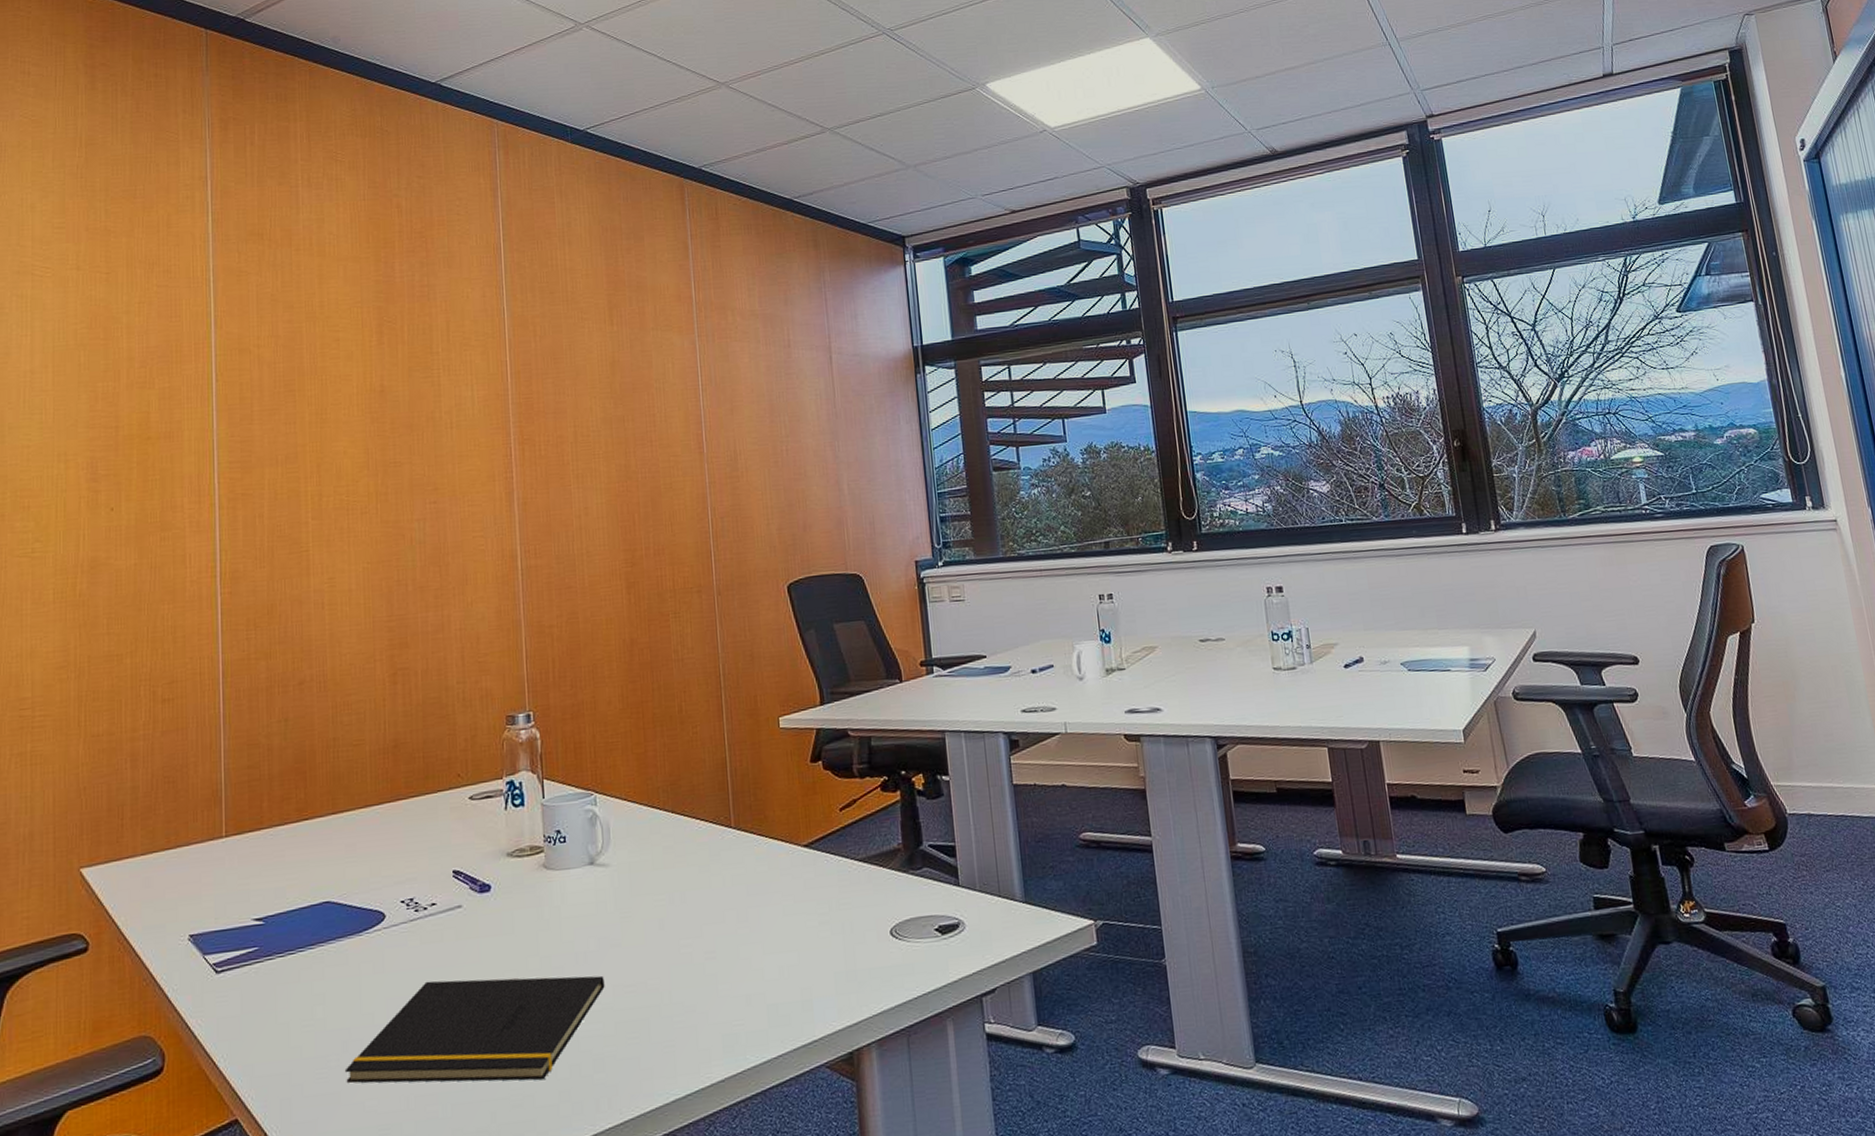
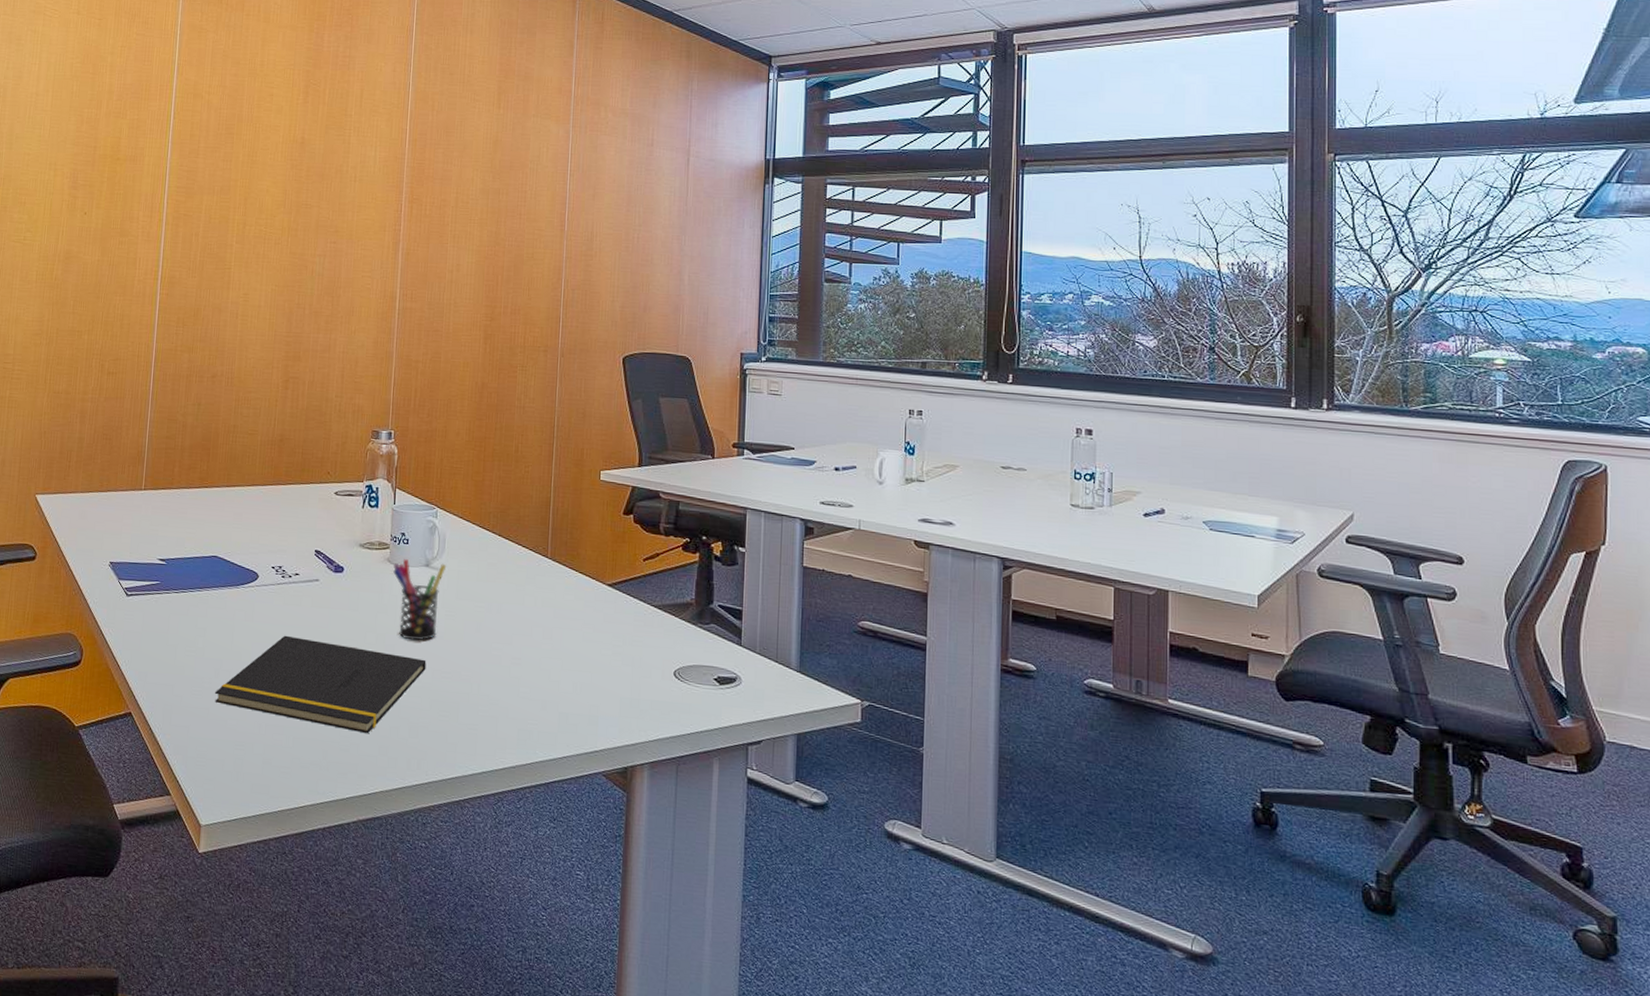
pen holder: none [551,857,615,956] -> present [393,559,447,641]

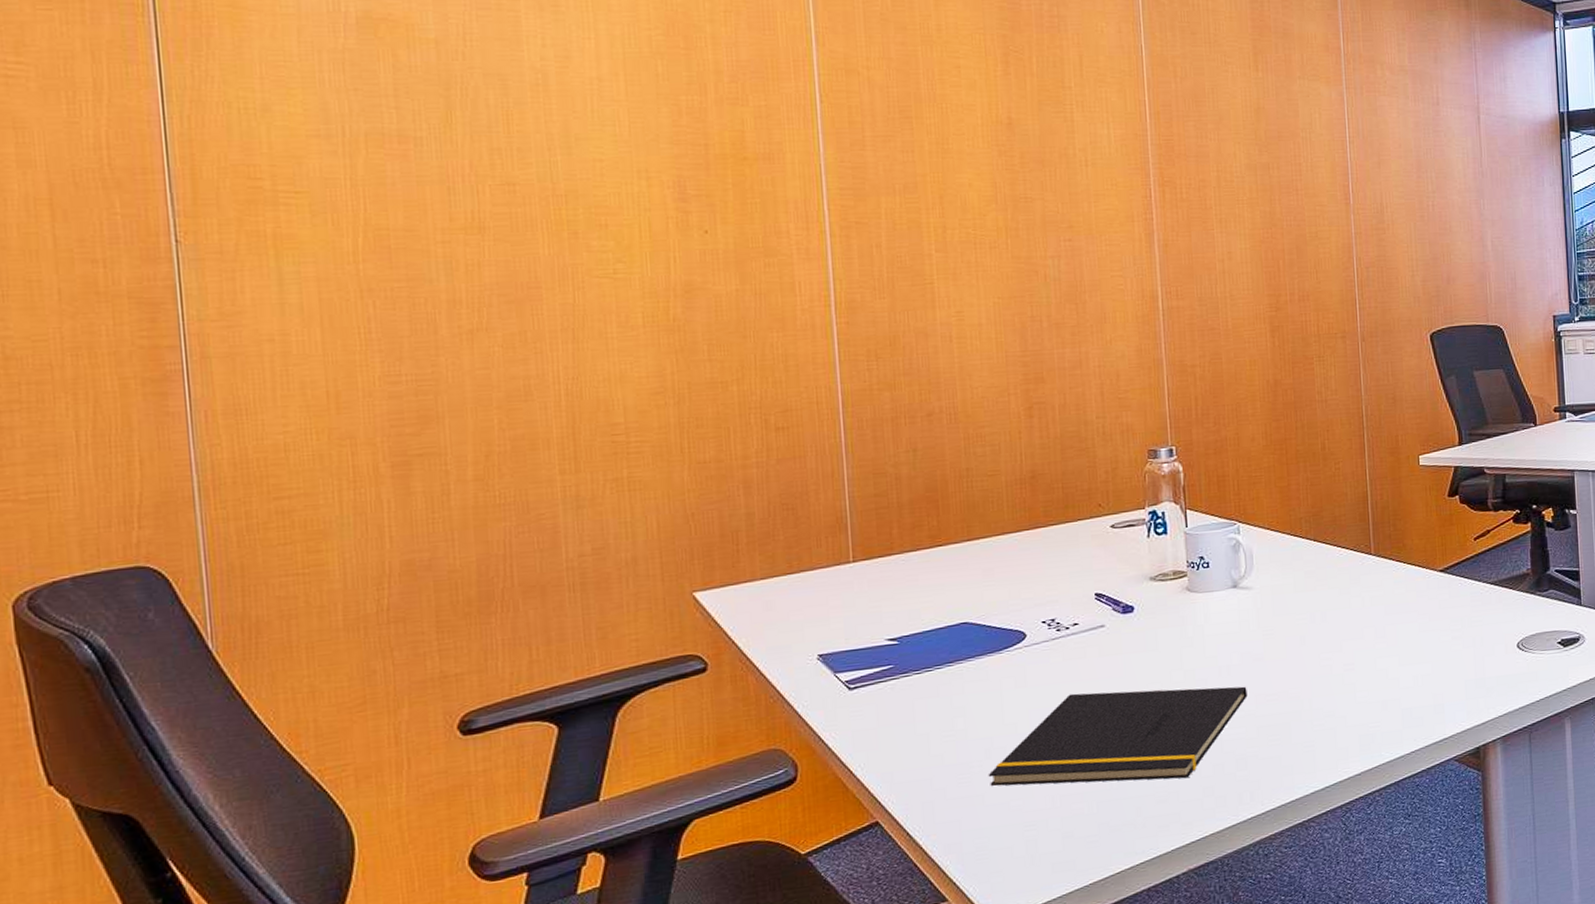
pen holder: present [393,559,447,641] -> none [1195,581,1258,670]

